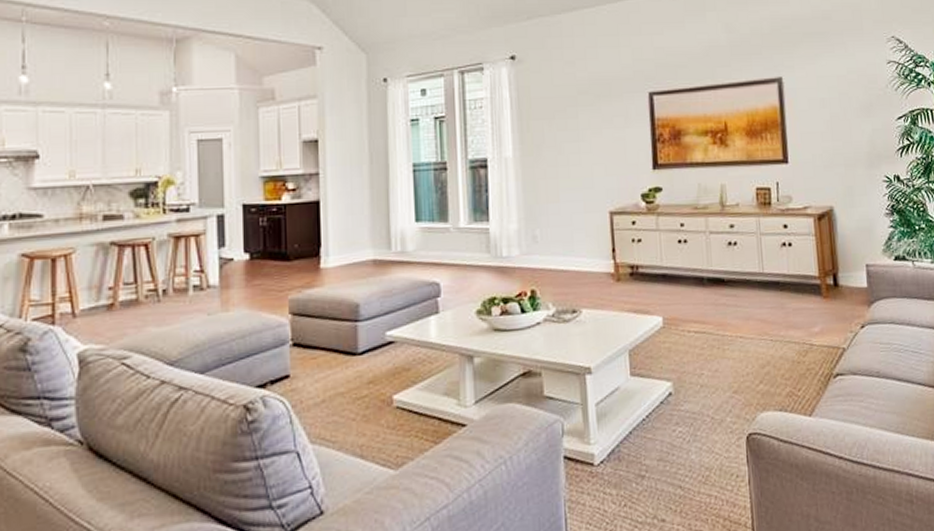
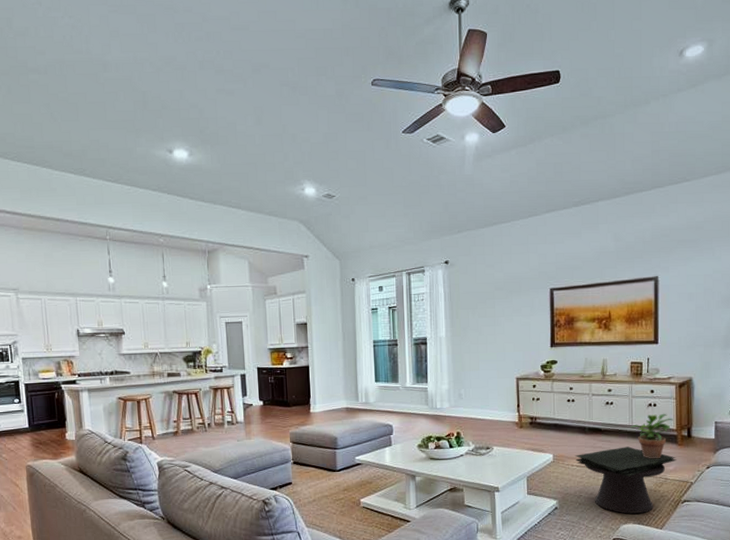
side table: none [691,302,822,397] -> present [574,446,676,514]
potted plant: none [761,255,814,318] -> present [630,413,673,459]

